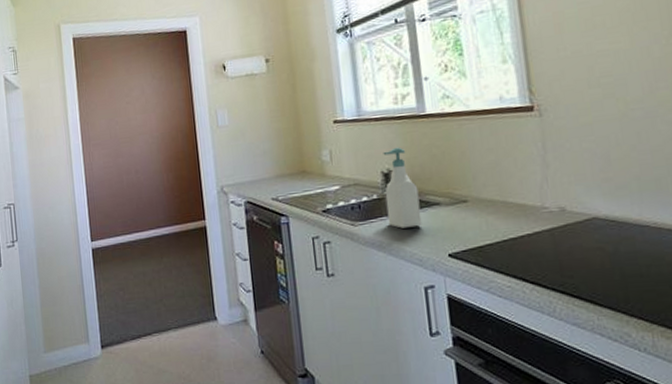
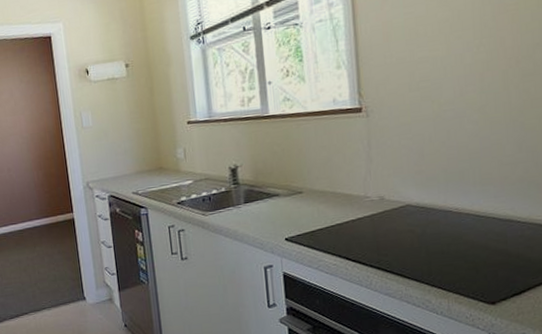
soap bottle: present [383,147,422,228] -> none [231,145,264,217]

